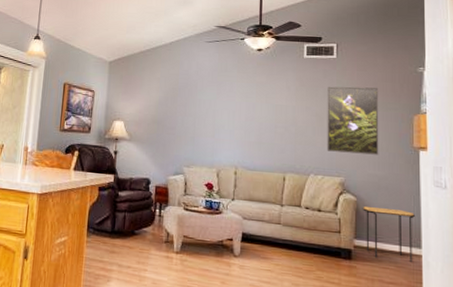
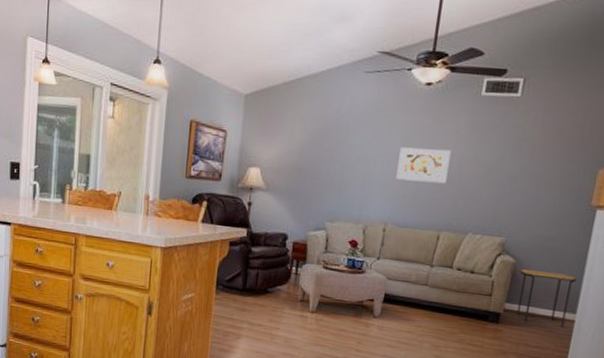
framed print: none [241,101,285,131] -> present [396,147,451,184]
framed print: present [327,86,379,155] -> none [491,131,565,214]

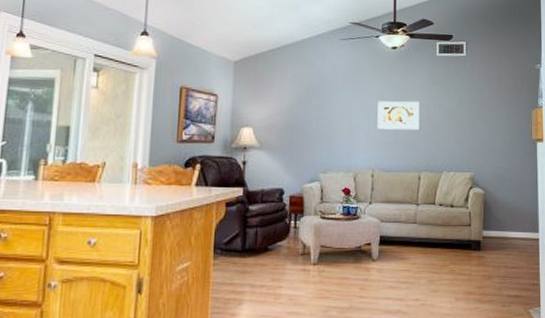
side table: present [516,268,576,327] -> none [489,197,533,246]

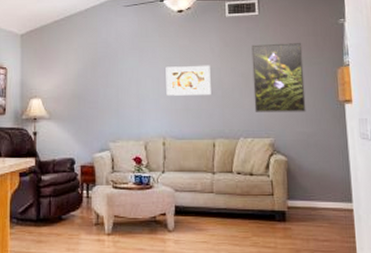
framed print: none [458,84,504,149] -> present [251,43,306,112]

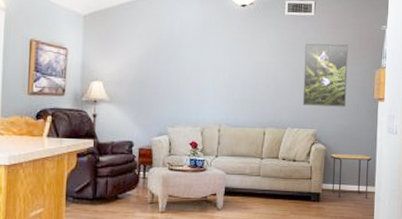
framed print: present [166,65,211,96] -> none [225,58,267,88]
side table: none [293,165,345,217] -> present [330,153,371,198]

